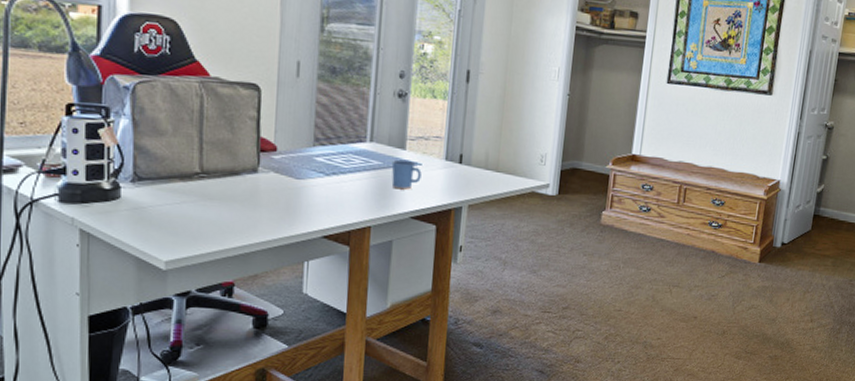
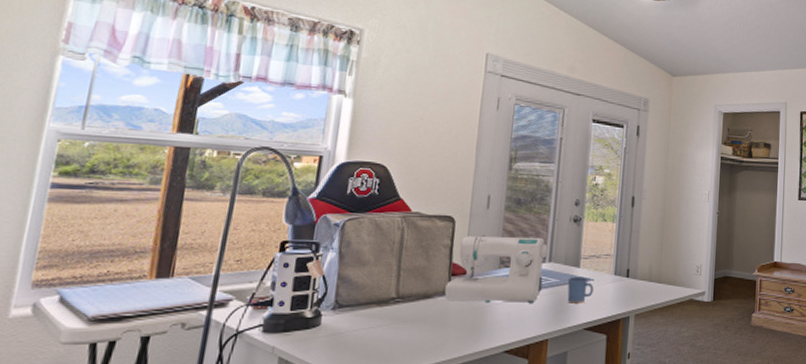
sewing machine: none [254,106,369,186] -> present [444,232,548,304]

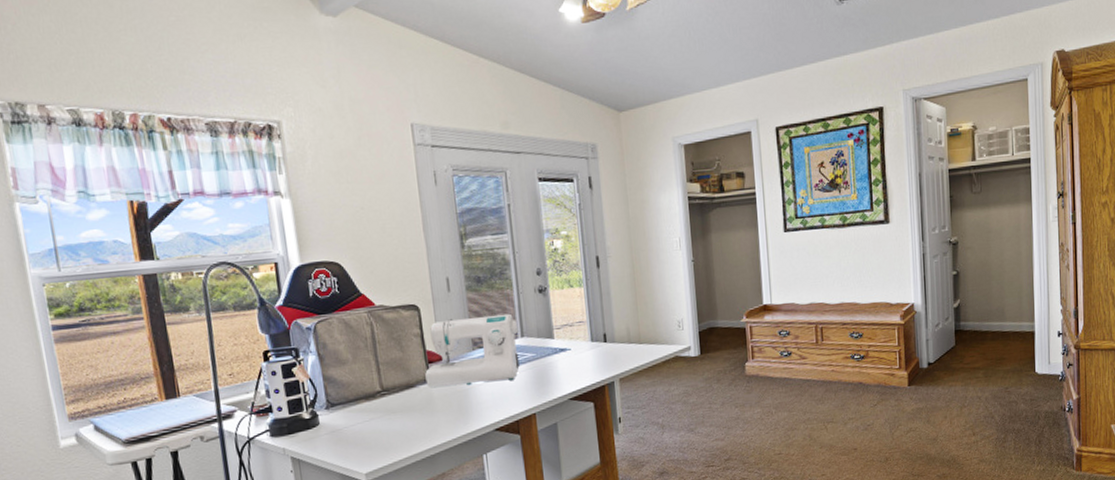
mug: present [567,276,594,304] -> none [543,347,573,376]

